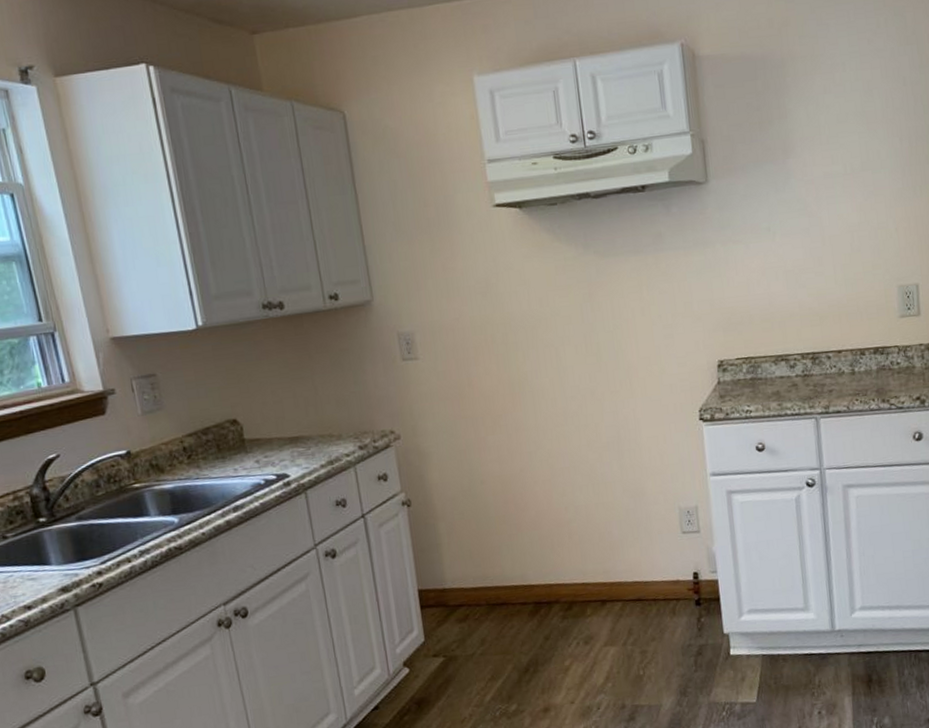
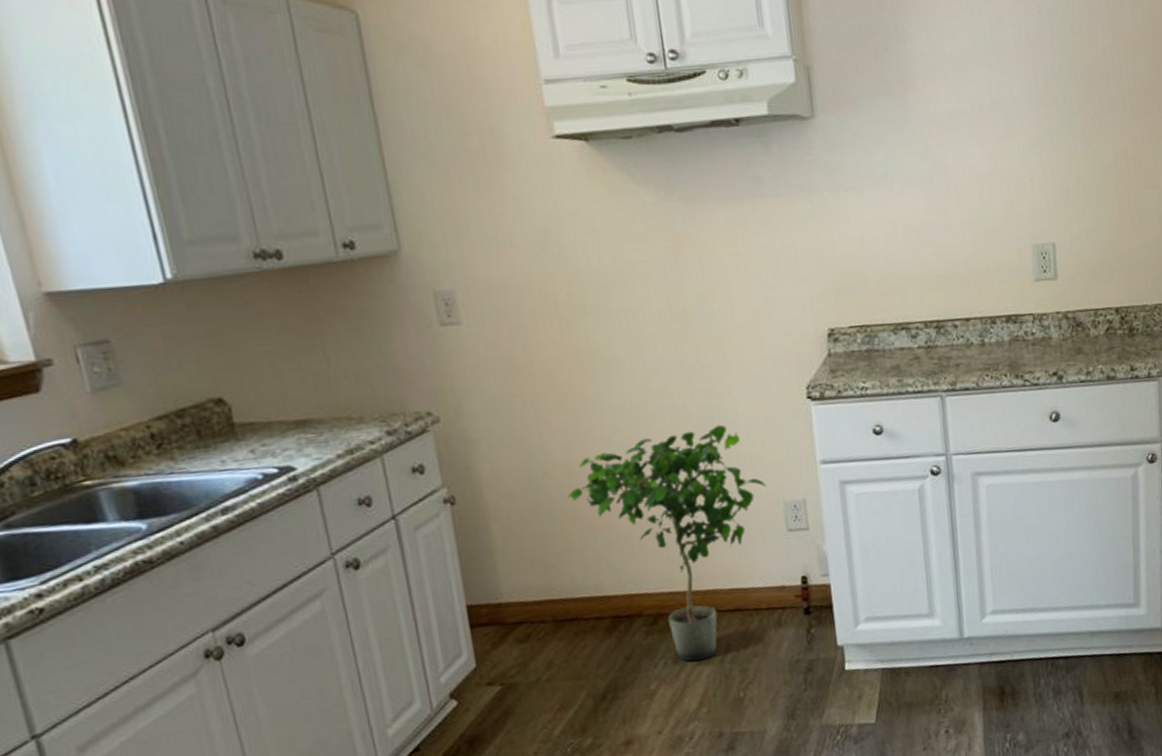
potted plant: none [499,442,664,643] -> present [567,424,766,662]

